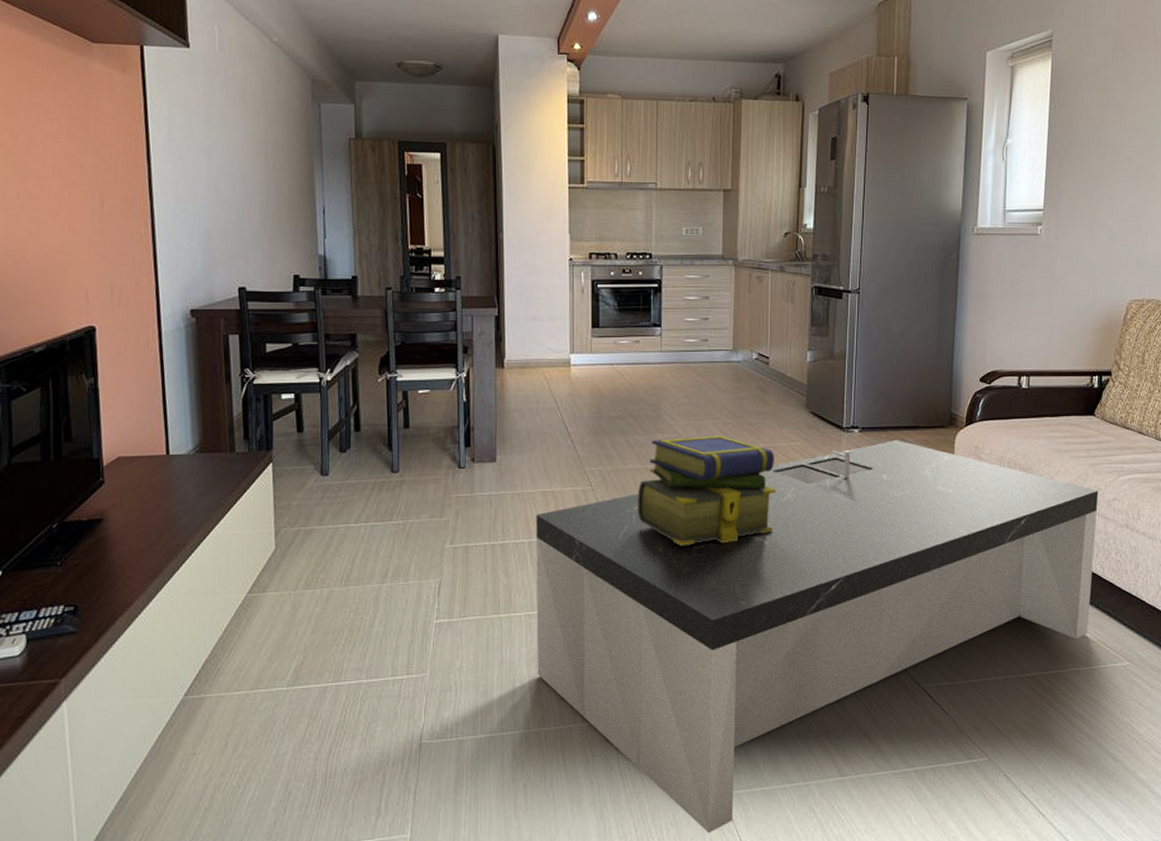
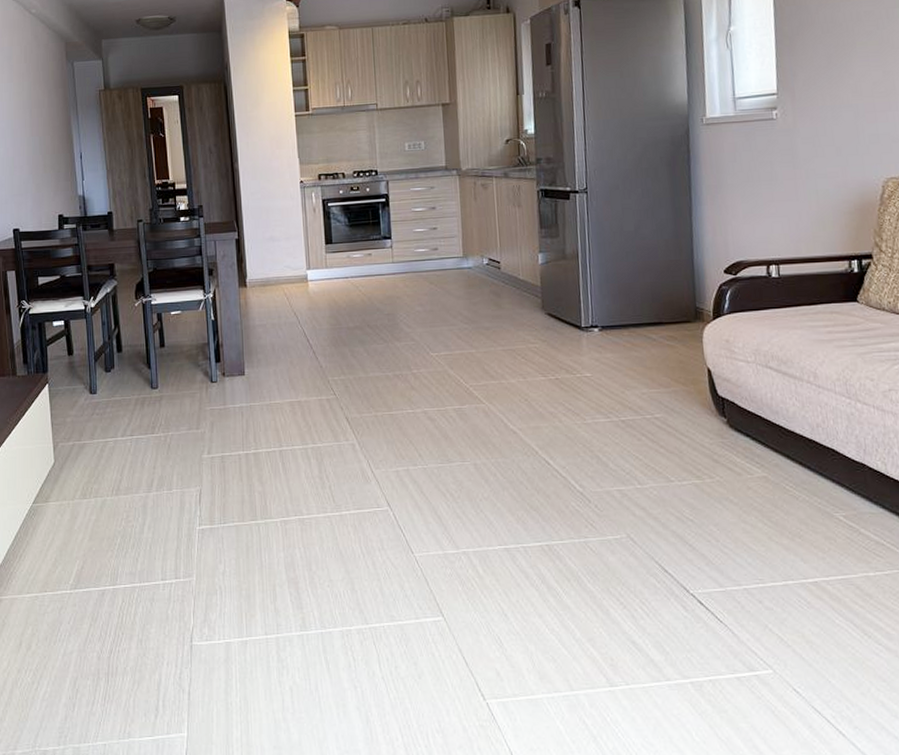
coffee table: present [535,439,1099,834] -> none [284,337,875,742]
stack of books: present [637,435,776,546] -> none [380,341,518,451]

